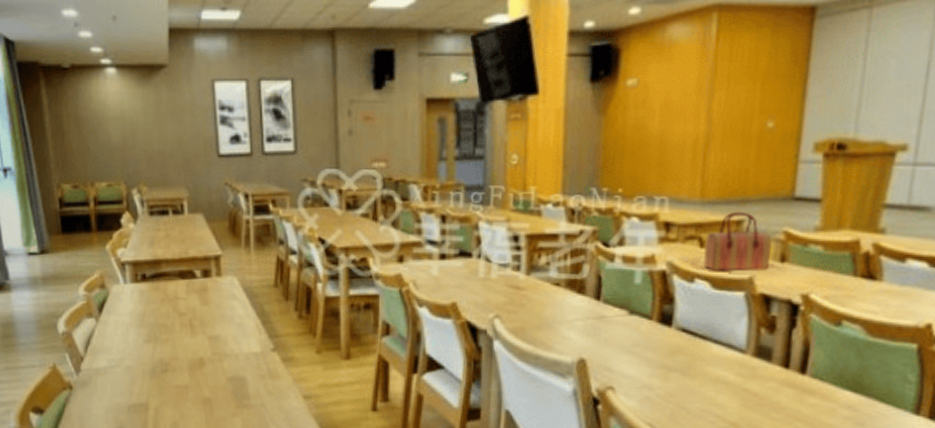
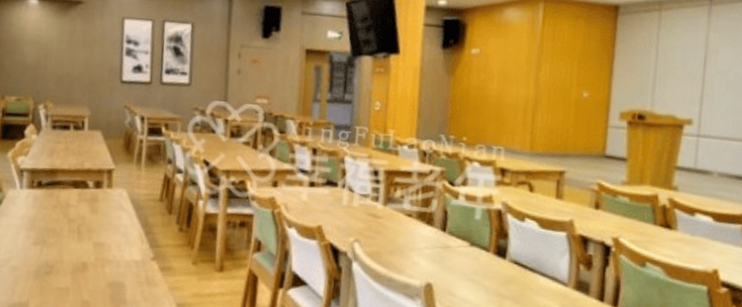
handbag: present [703,211,772,271] -> none [532,163,588,216]

